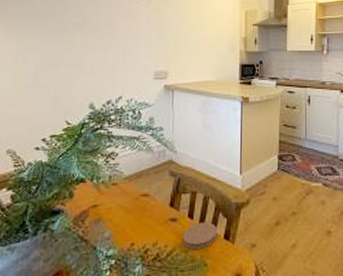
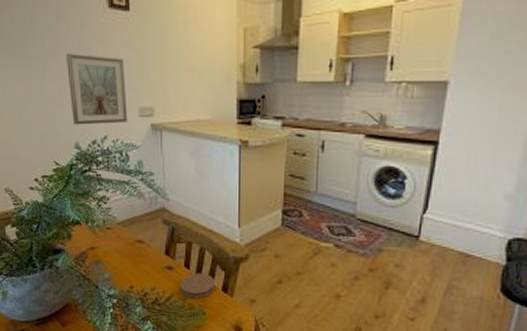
picture frame: none [89,26,144,87] -> present [66,52,127,125]

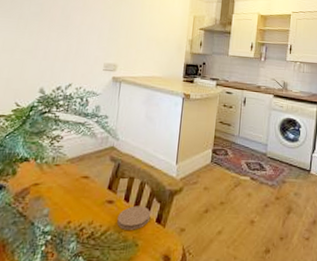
picture frame: present [66,52,127,125] -> none [41,16,98,75]

